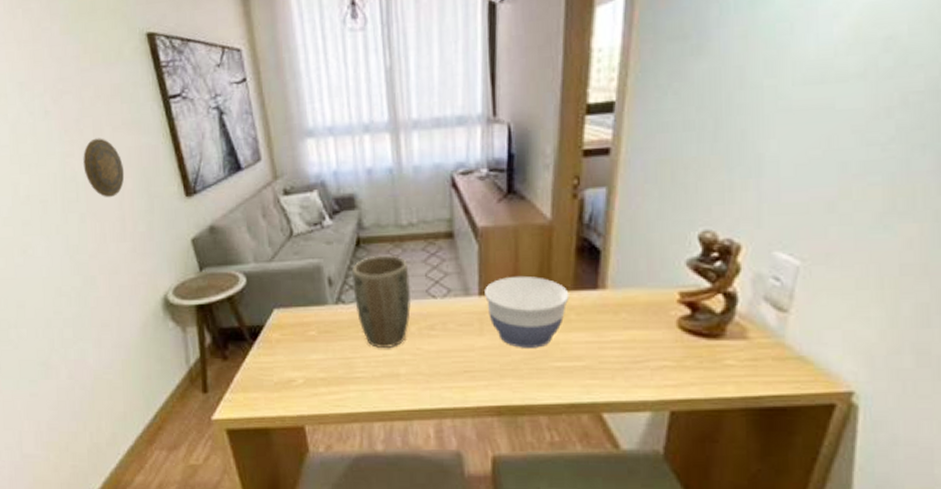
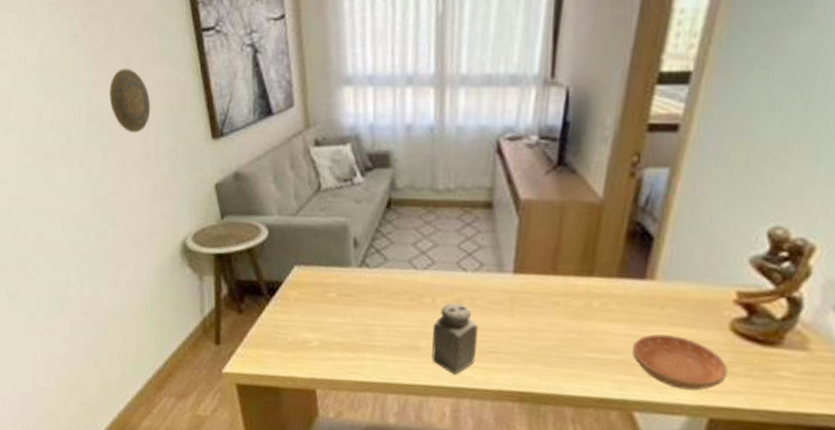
plant pot: present [351,254,412,349] -> none [378,220,441,320]
salt shaker: none [409,328,453,396] -> present [432,303,479,374]
bowl: present [485,275,569,348] -> none [520,256,613,336]
saucer: none [595,338,682,387] -> present [633,334,729,391]

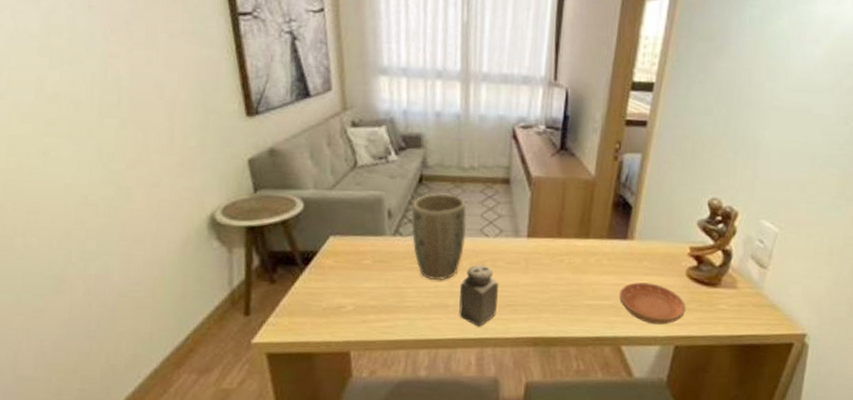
decorative plate: present [109,68,151,134] -> none [130,43,179,108]
plant pot: none [378,220,441,320] -> present [411,193,467,281]

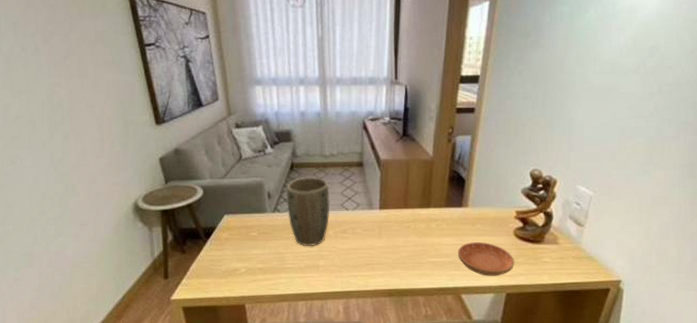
salt shaker: present [459,264,499,327] -> none [327,232,359,282]

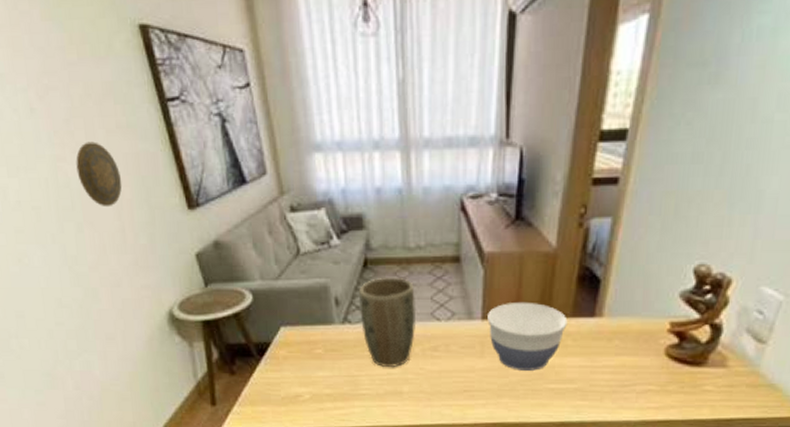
decorative plate: none [69,73,105,122] -> present [76,141,122,208]
bowl: none [384,196,443,248] -> present [487,301,568,371]
saucer: present [458,242,515,276] -> none [586,363,665,409]

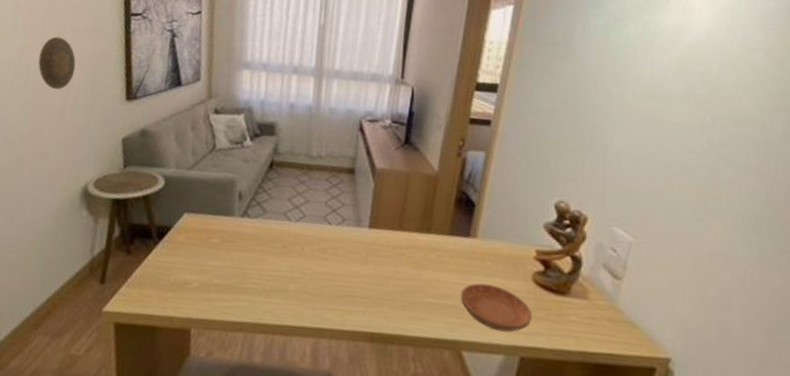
plant pot: present [358,277,417,368] -> none [258,179,313,265]
bowl: present [487,301,568,371] -> none [374,215,446,283]
saucer: none [586,363,665,409] -> present [461,283,533,333]

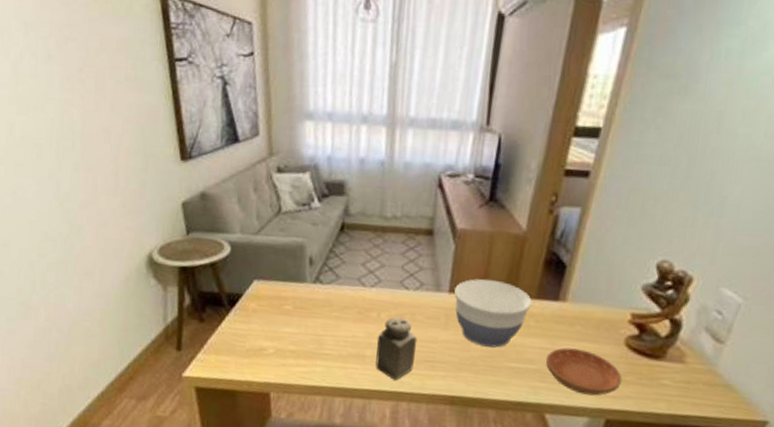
decorative plate: present [38,36,76,90] -> none [82,90,123,151]
salt shaker: none [297,251,339,316] -> present [375,317,418,380]
bowl: none [374,215,446,283] -> present [454,278,532,348]

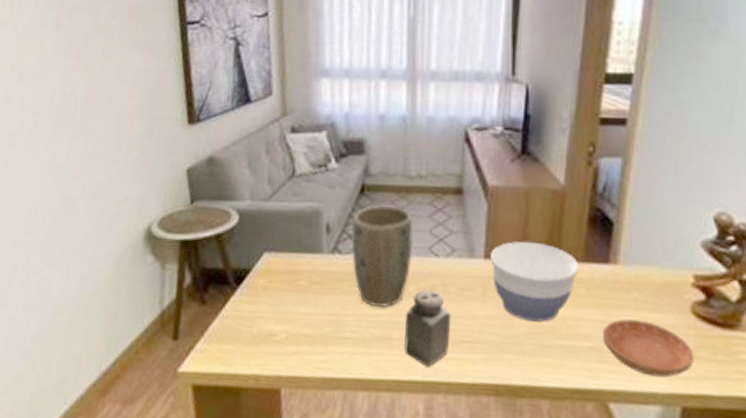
plant pot: none [331,242,388,331] -> present [351,205,414,308]

